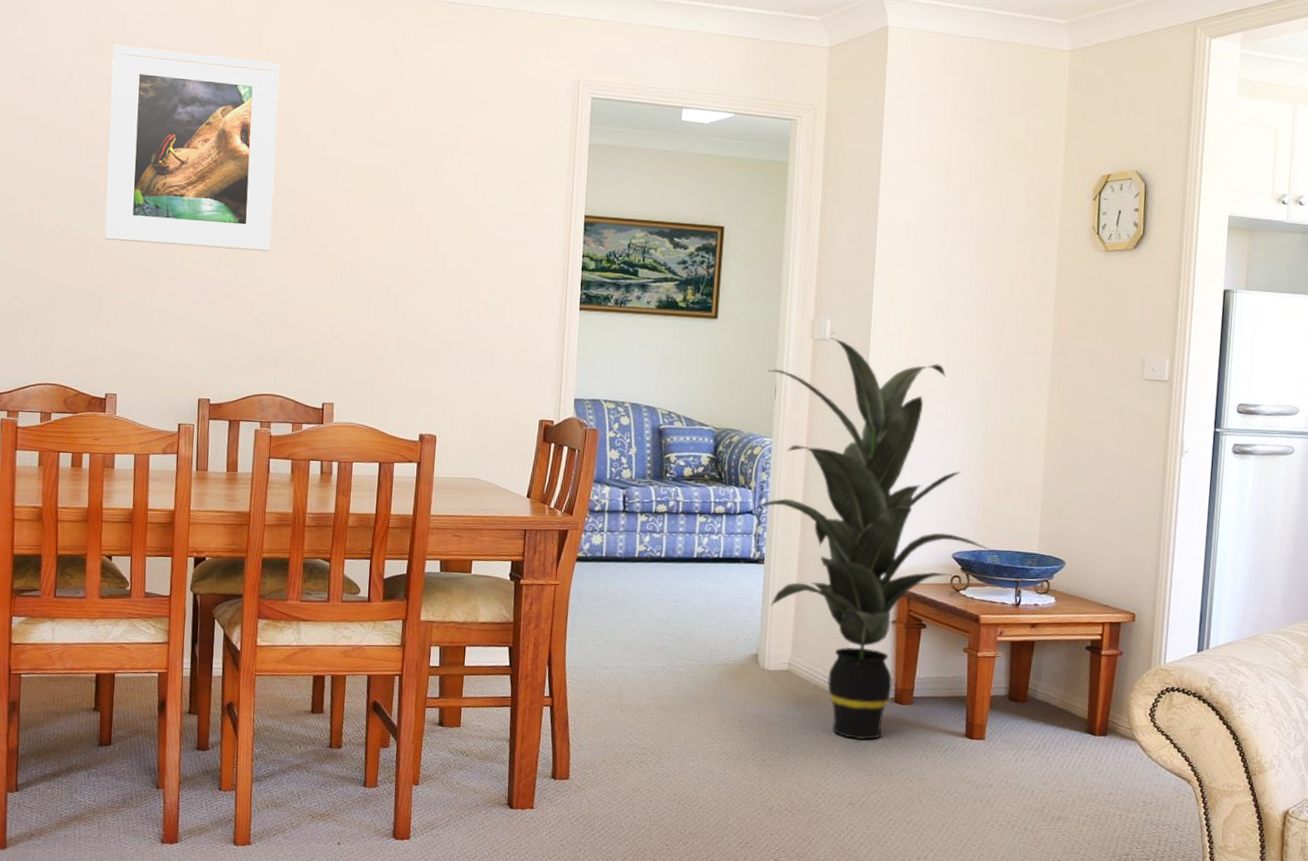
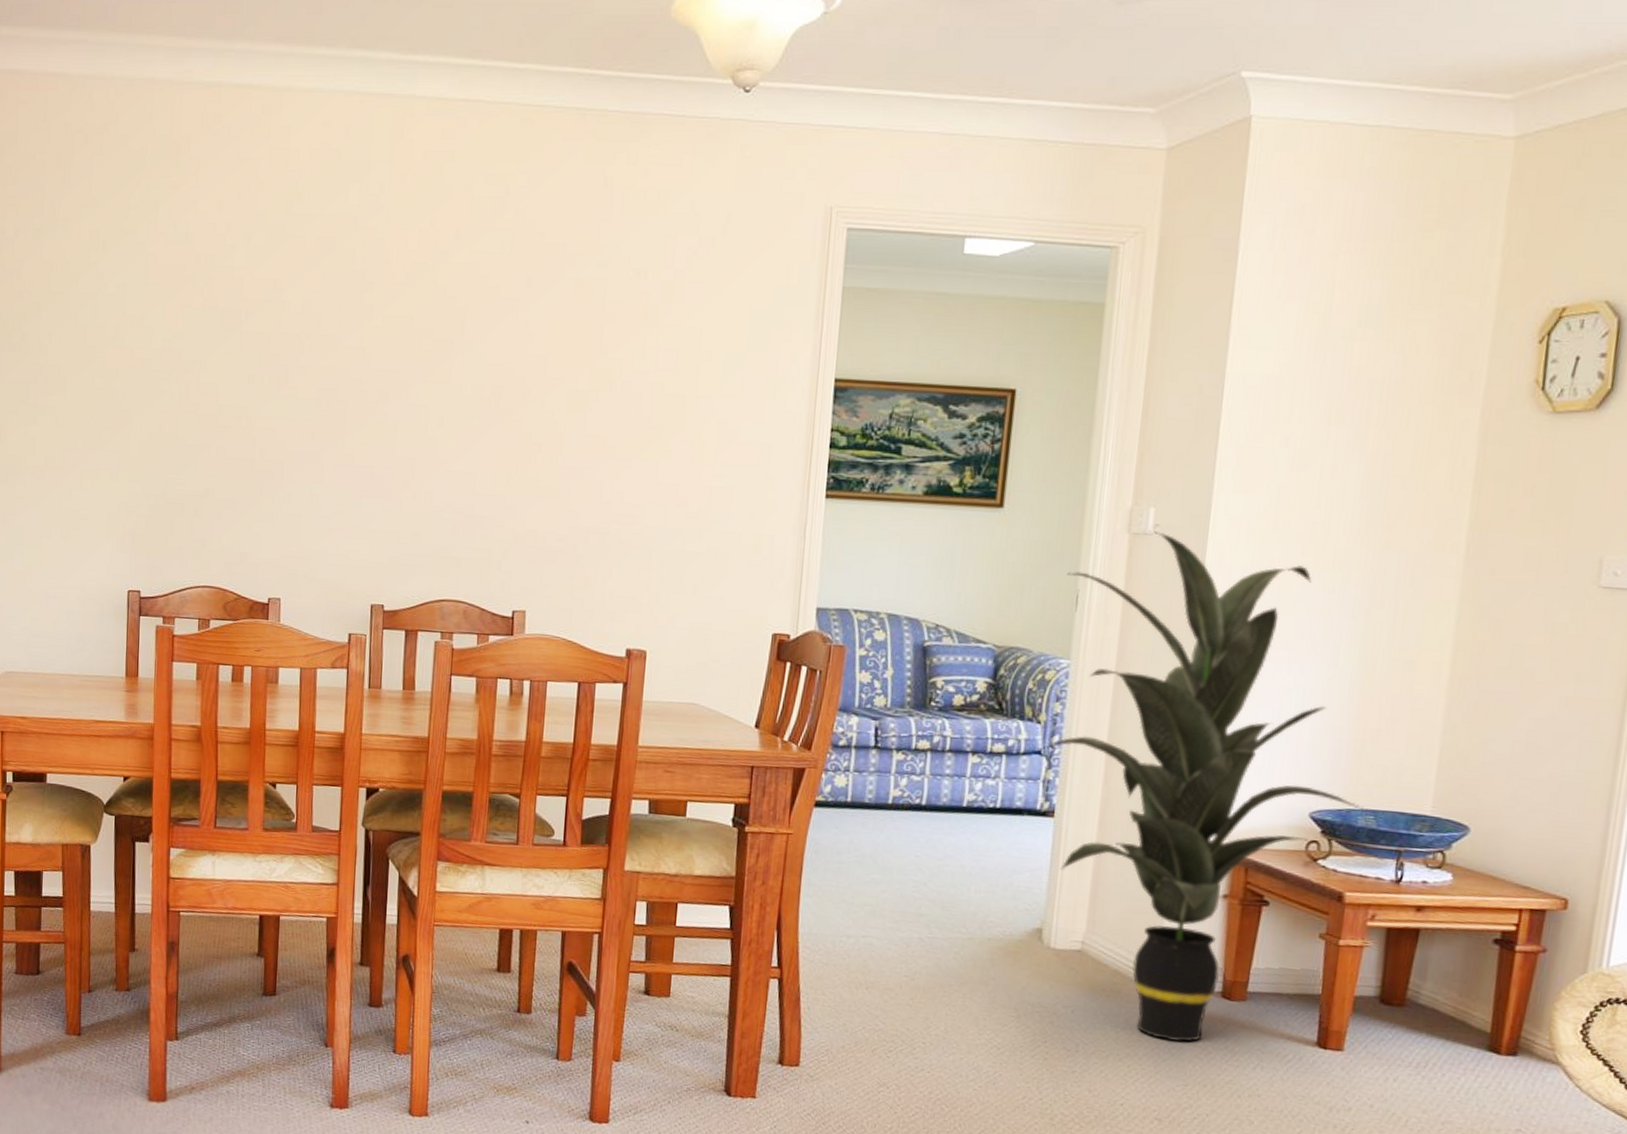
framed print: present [104,45,280,251] -> none [266,187,466,430]

